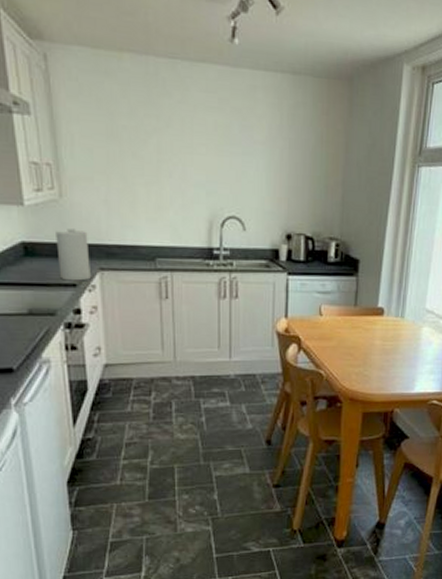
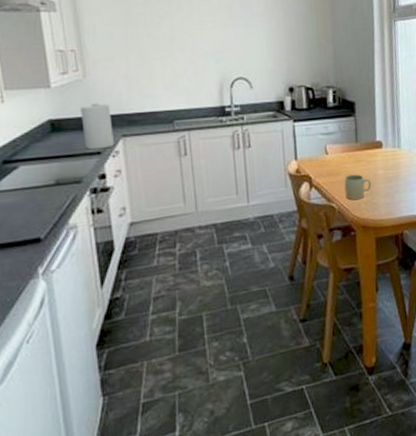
mug: none [335,341,366,370] -> present [344,174,372,200]

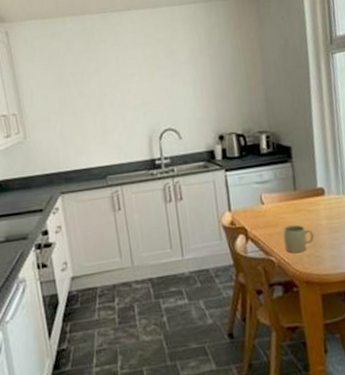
paper towel holder: present [80,103,114,150] -> none [23,163,54,208]

